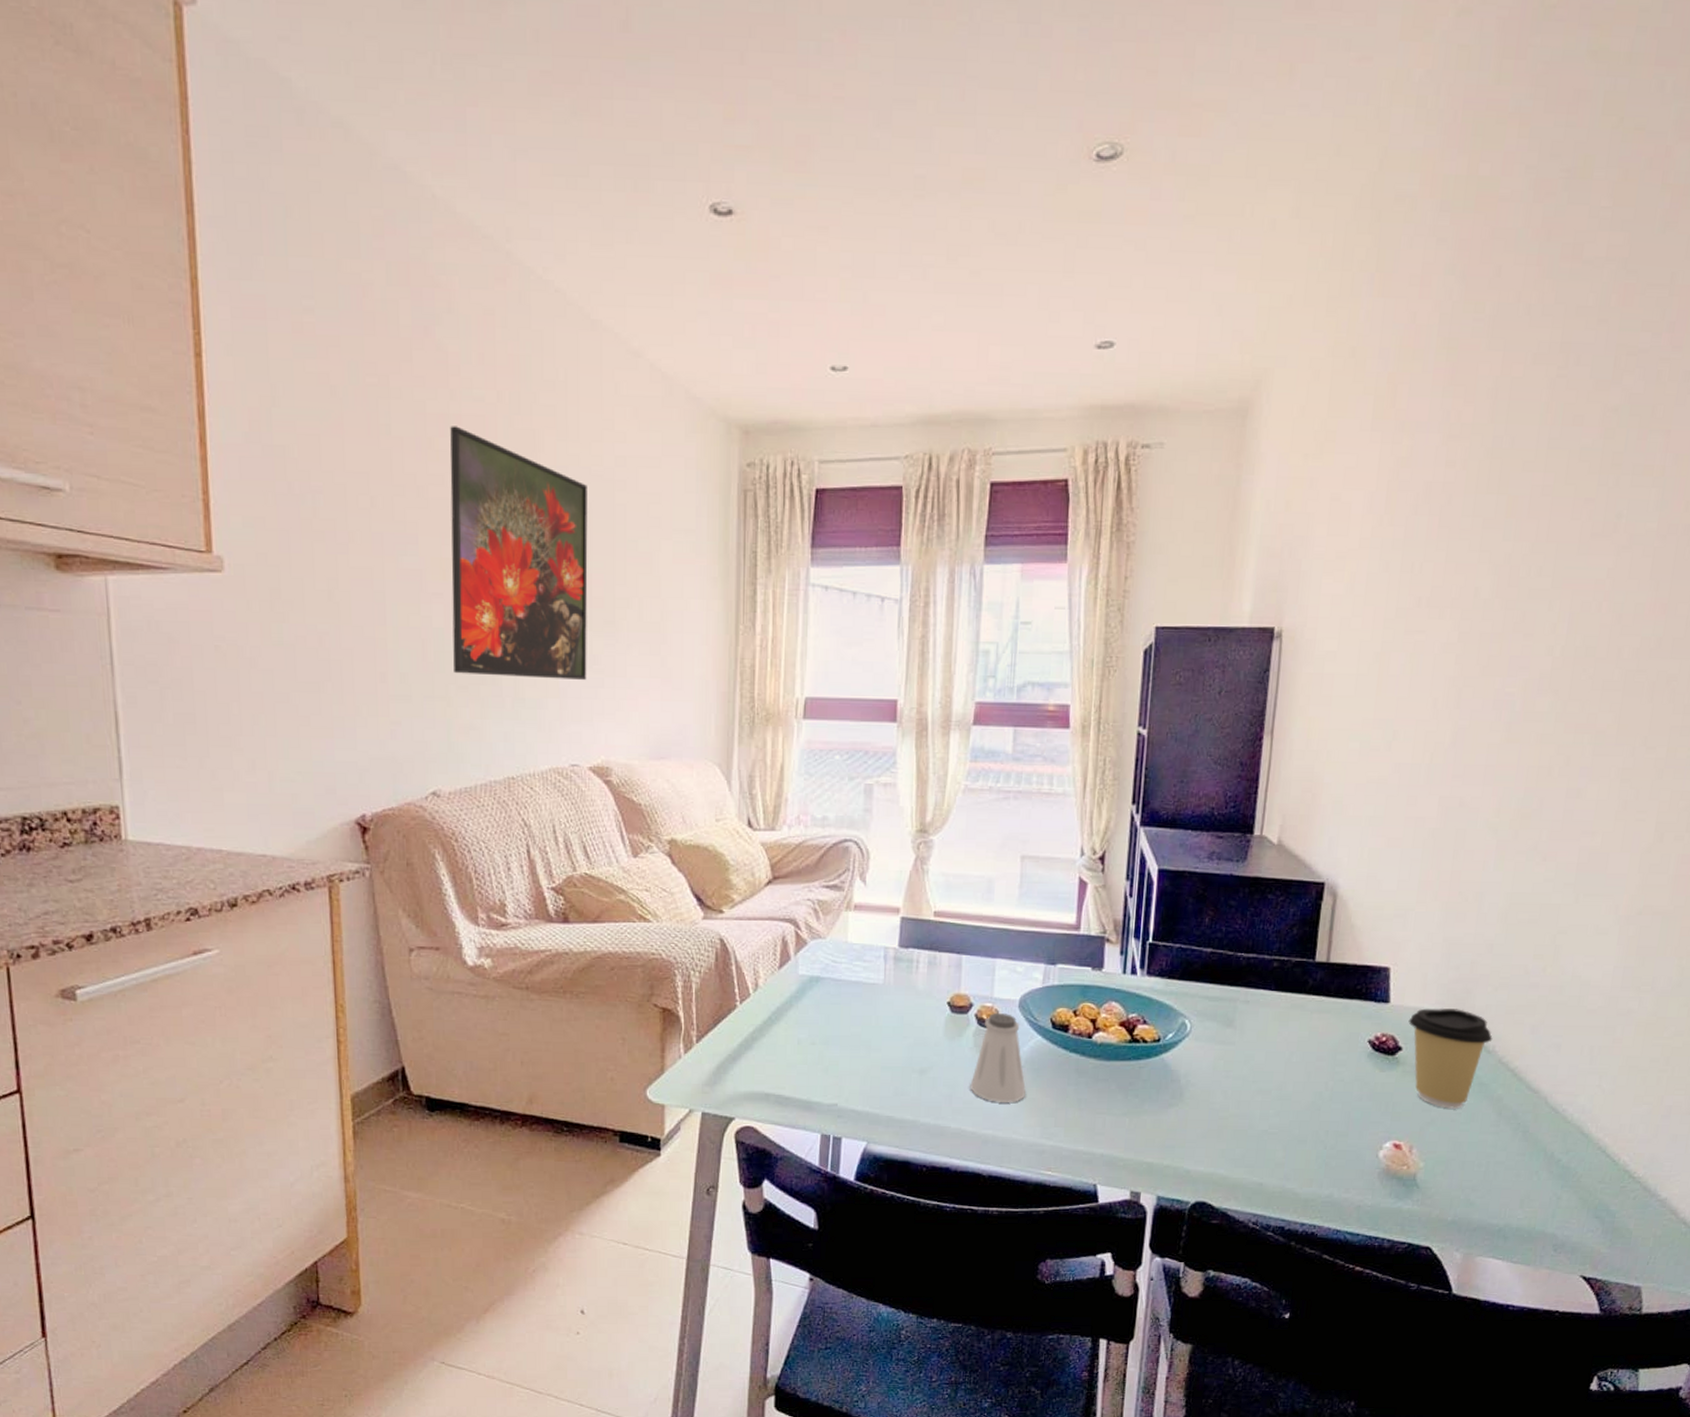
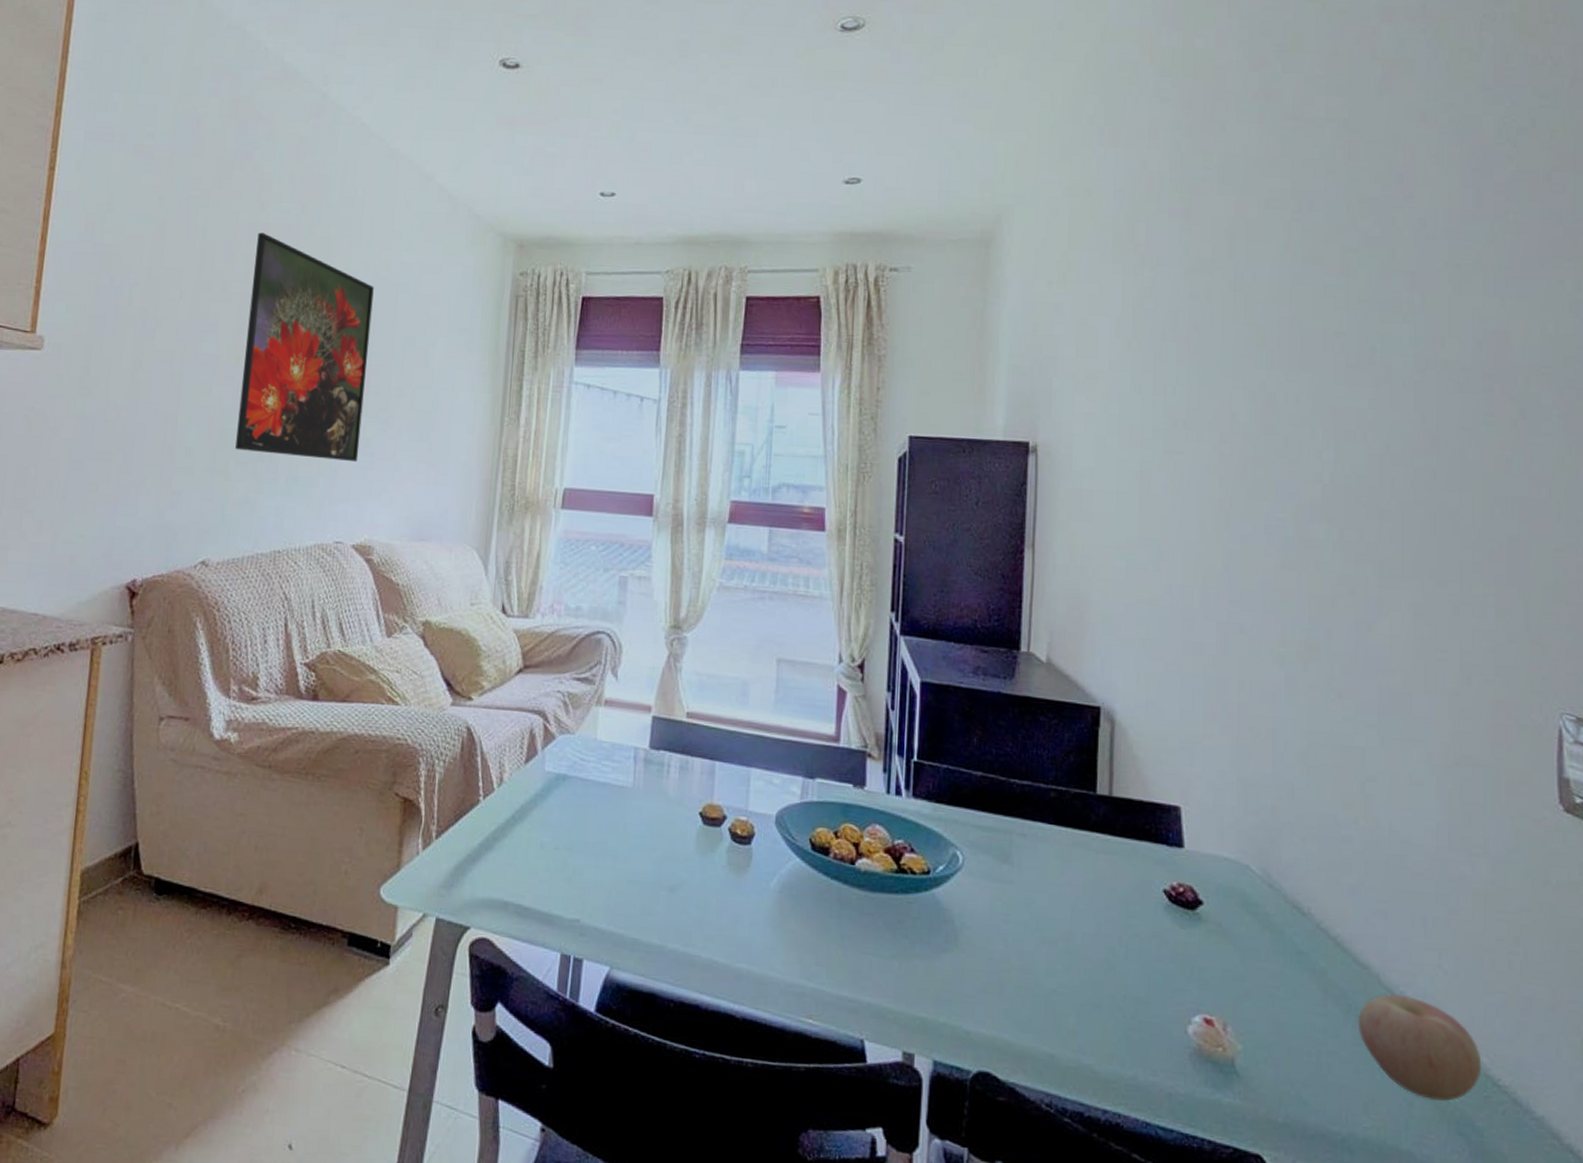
saltshaker: present [970,1012,1026,1102] -> none [722,828,783,933]
coffee cup: present [1408,1008,1493,1109] -> none [1207,857,1307,981]
apple: none [1524,1111,1623,1193] -> present [1357,993,1482,1101]

